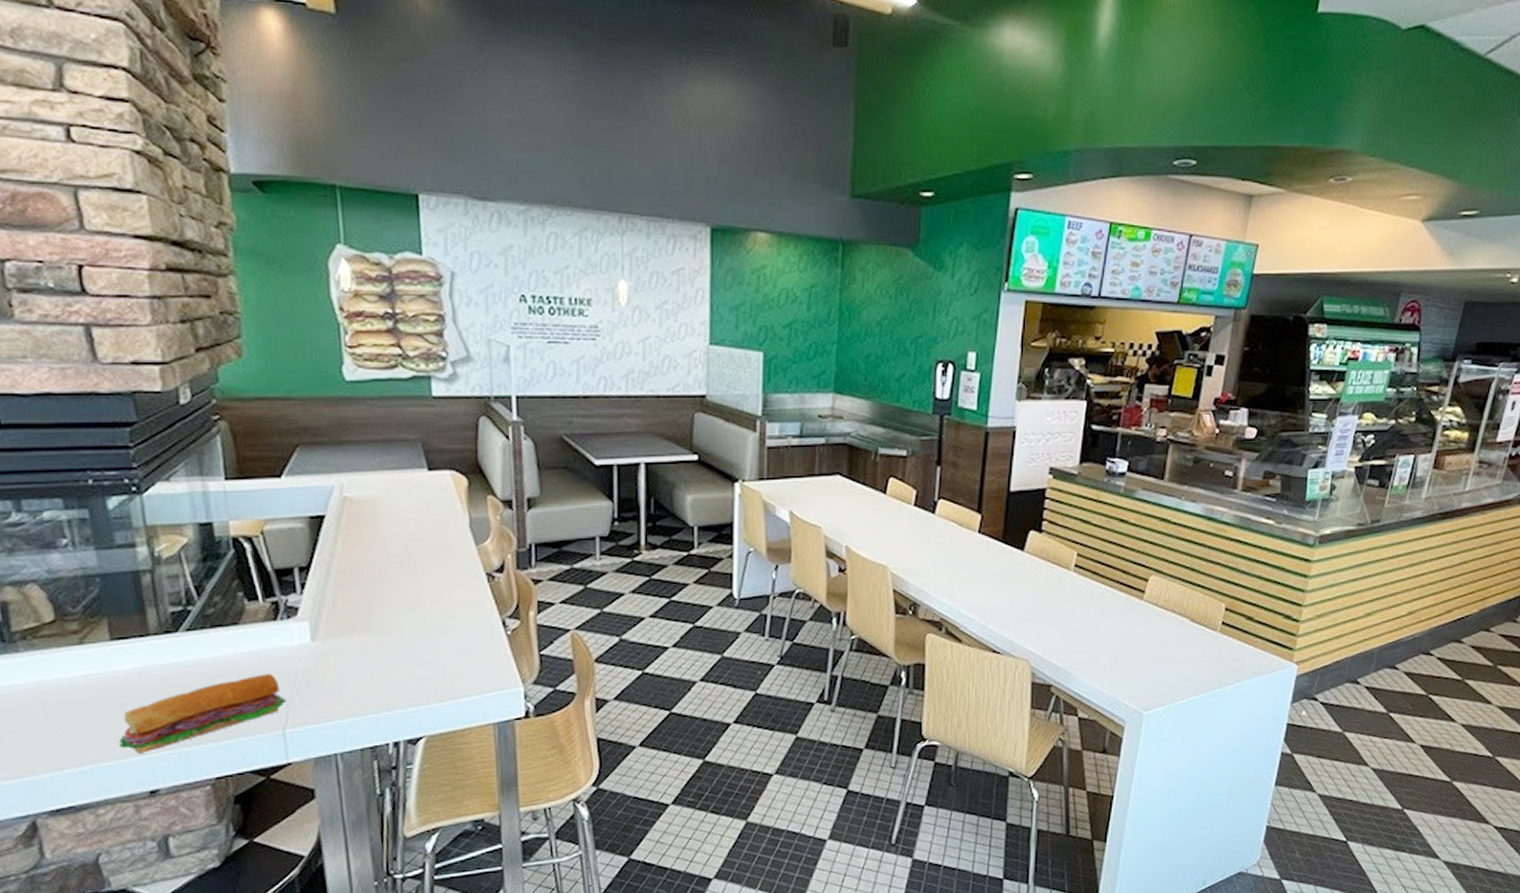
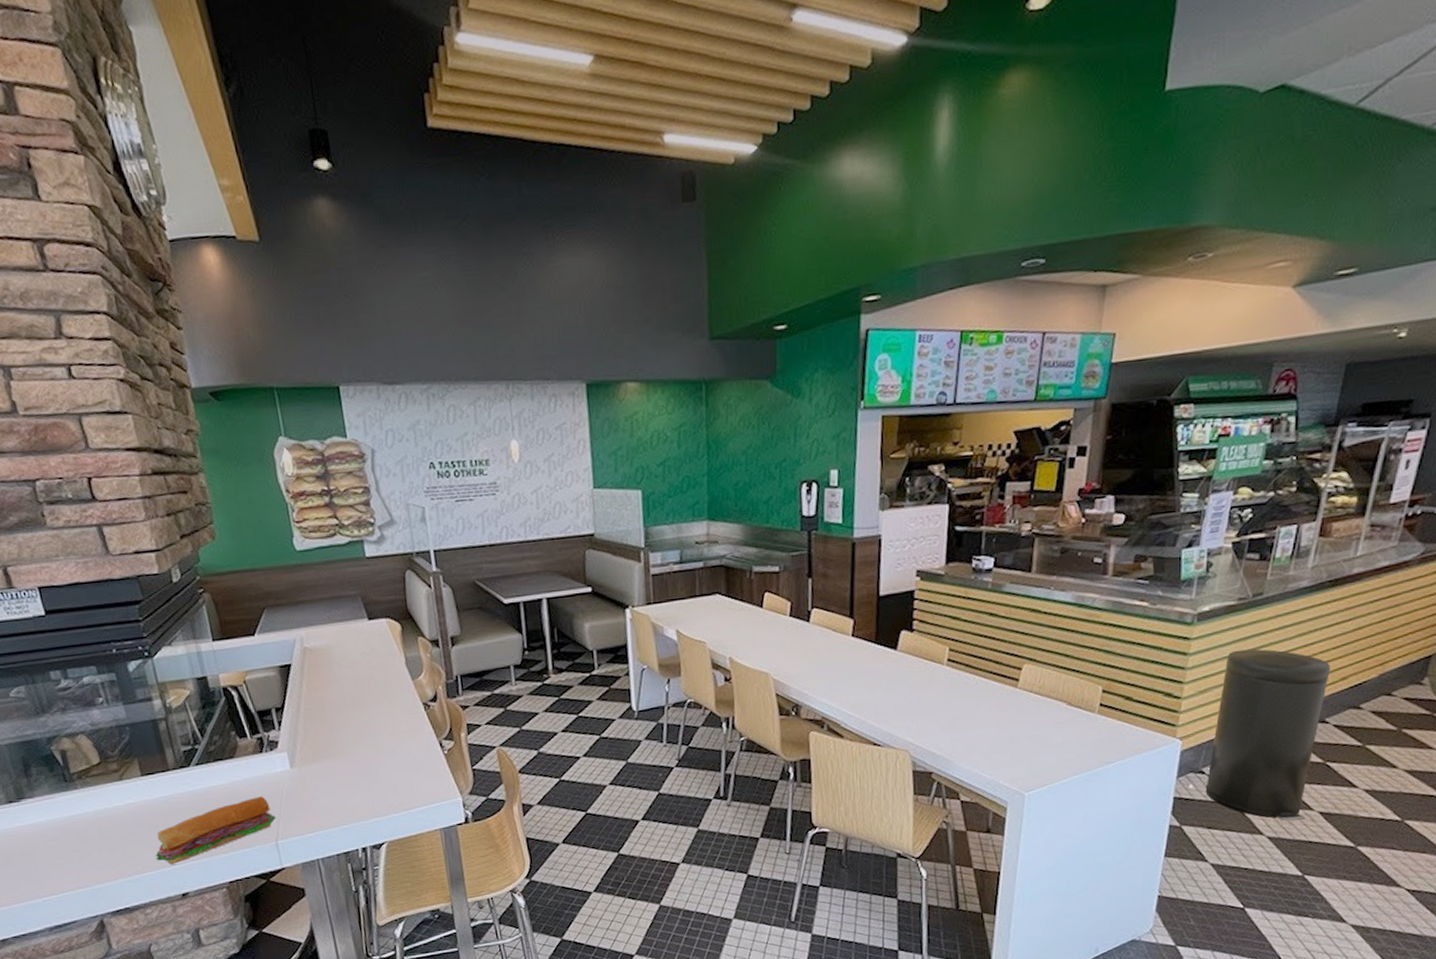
pedal bin: none [1317,576,1438,753] -> present [1205,649,1331,821]

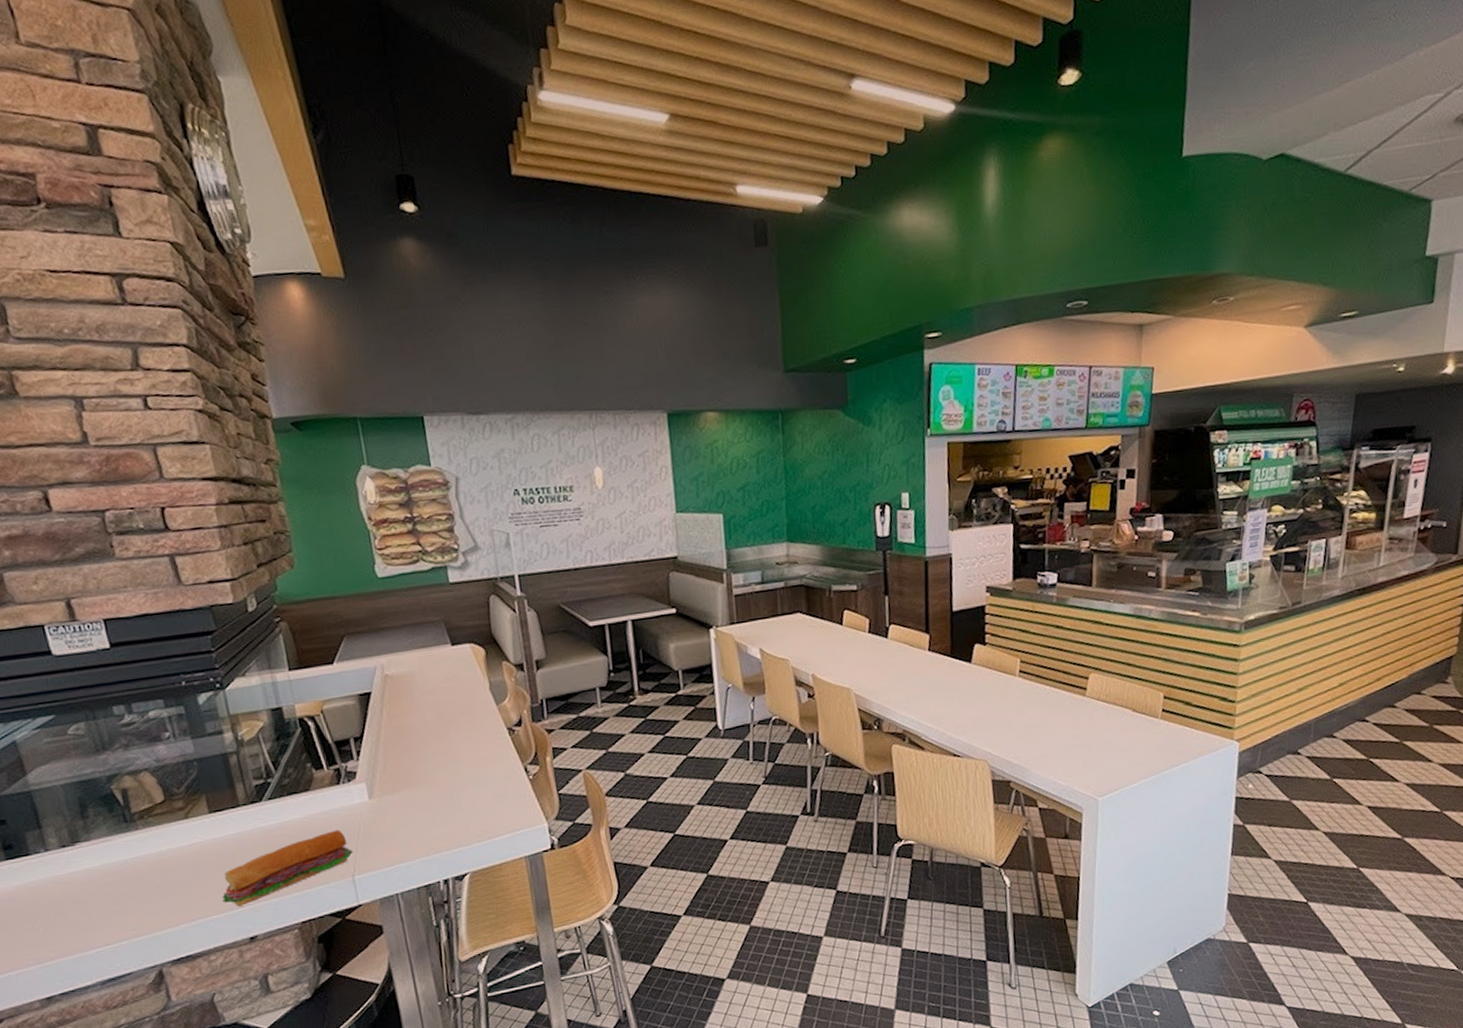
pedal bin: present [1205,649,1331,821] -> none [1263,654,1366,816]

